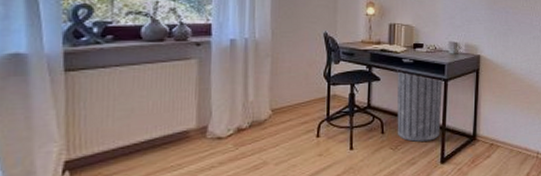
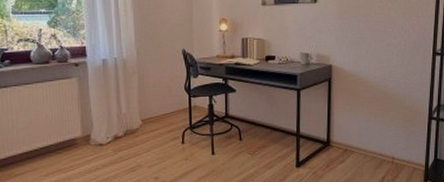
trash can: present [397,59,443,142] -> none [251,71,296,148]

